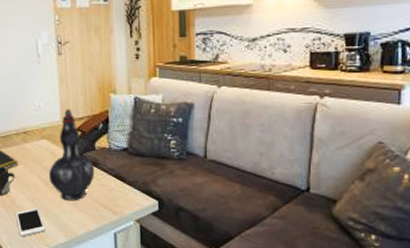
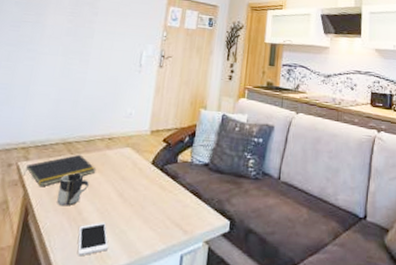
decorative vase: present [49,109,95,201] -> none [124,119,174,217]

